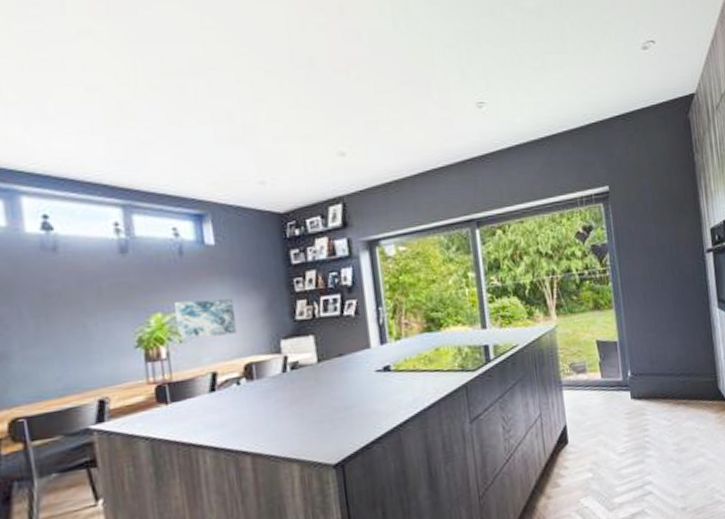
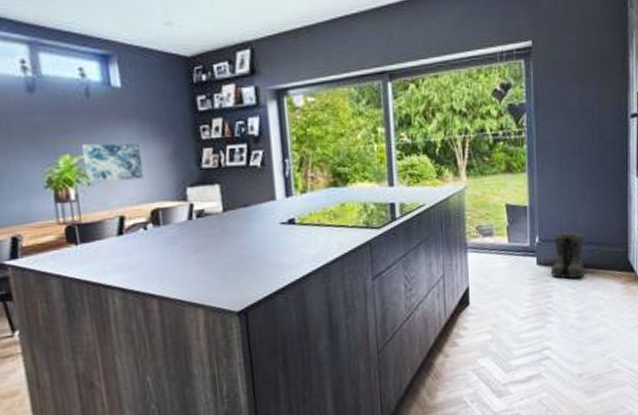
boots: none [644,365,678,411] -> present [550,233,585,279]

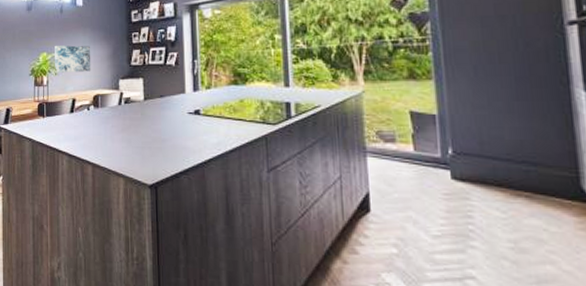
boots: present [550,233,585,279] -> none [469,147,518,202]

